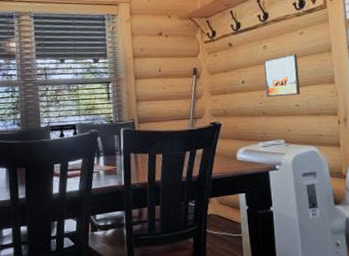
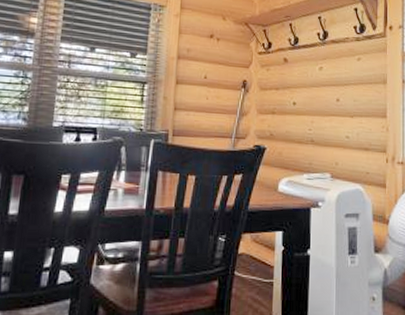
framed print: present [263,54,301,98] -> none [316,80,353,126]

